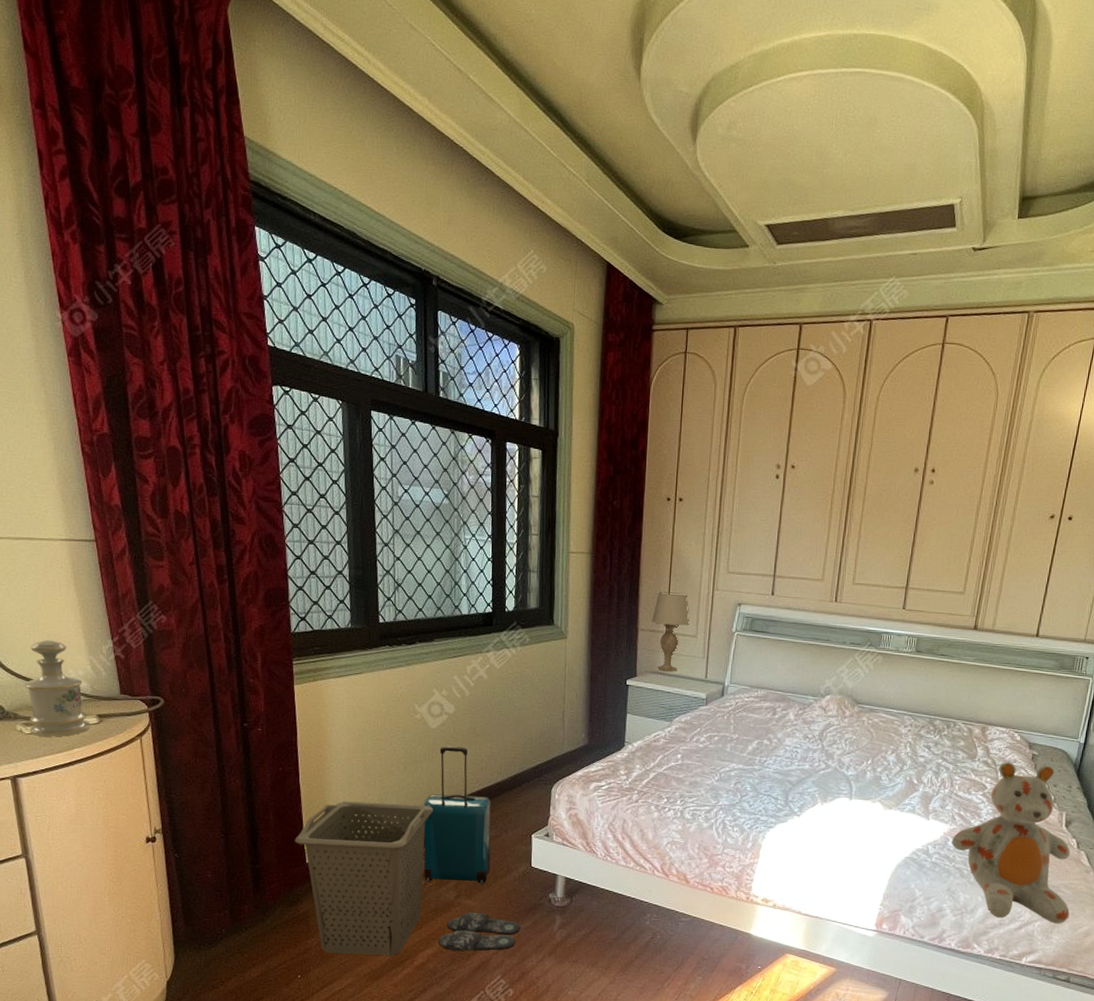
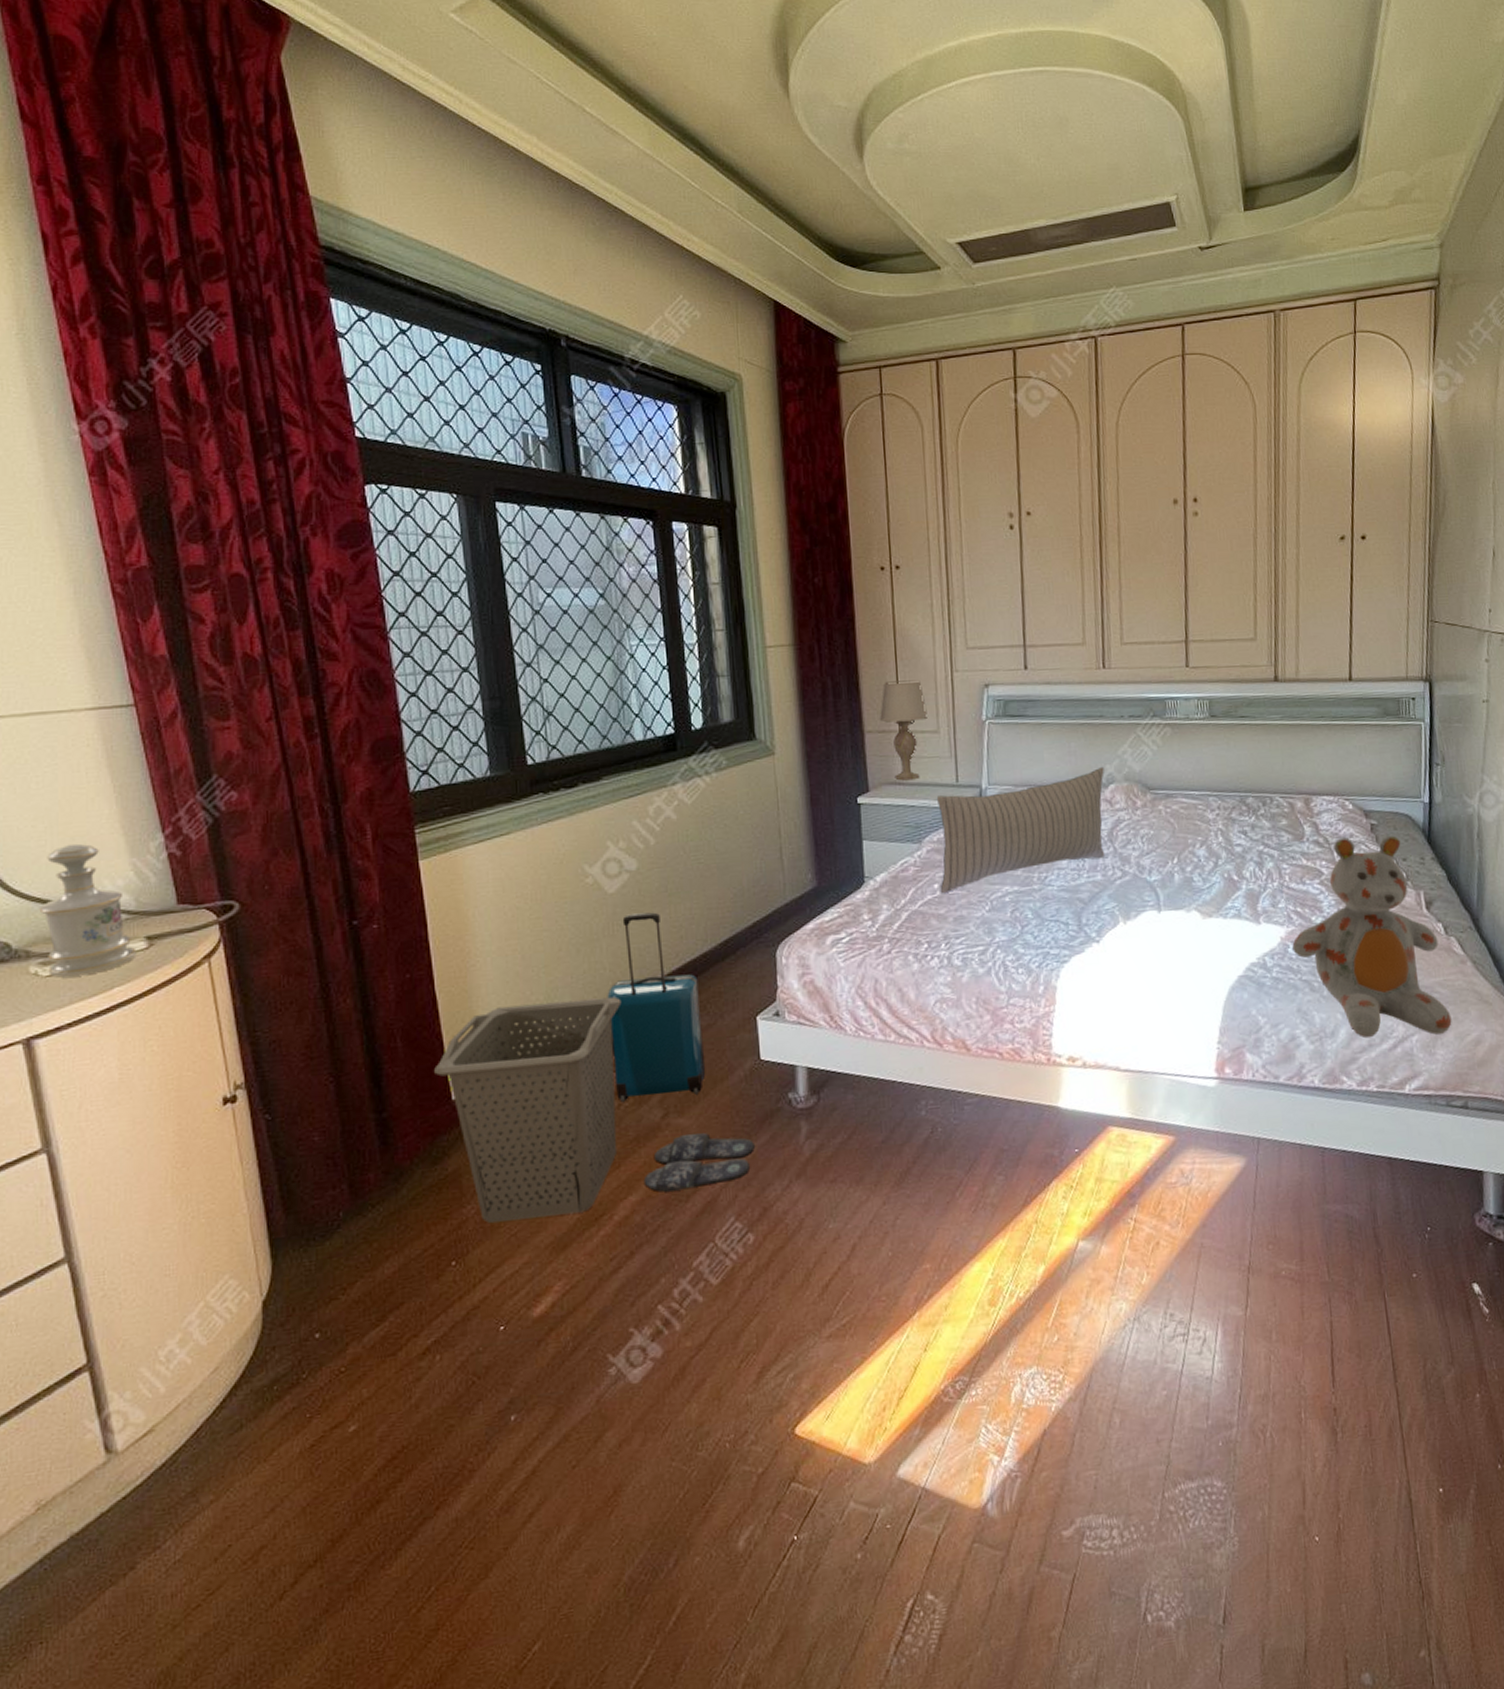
pillow: none [683,680,824,763] -> present [936,766,1105,894]

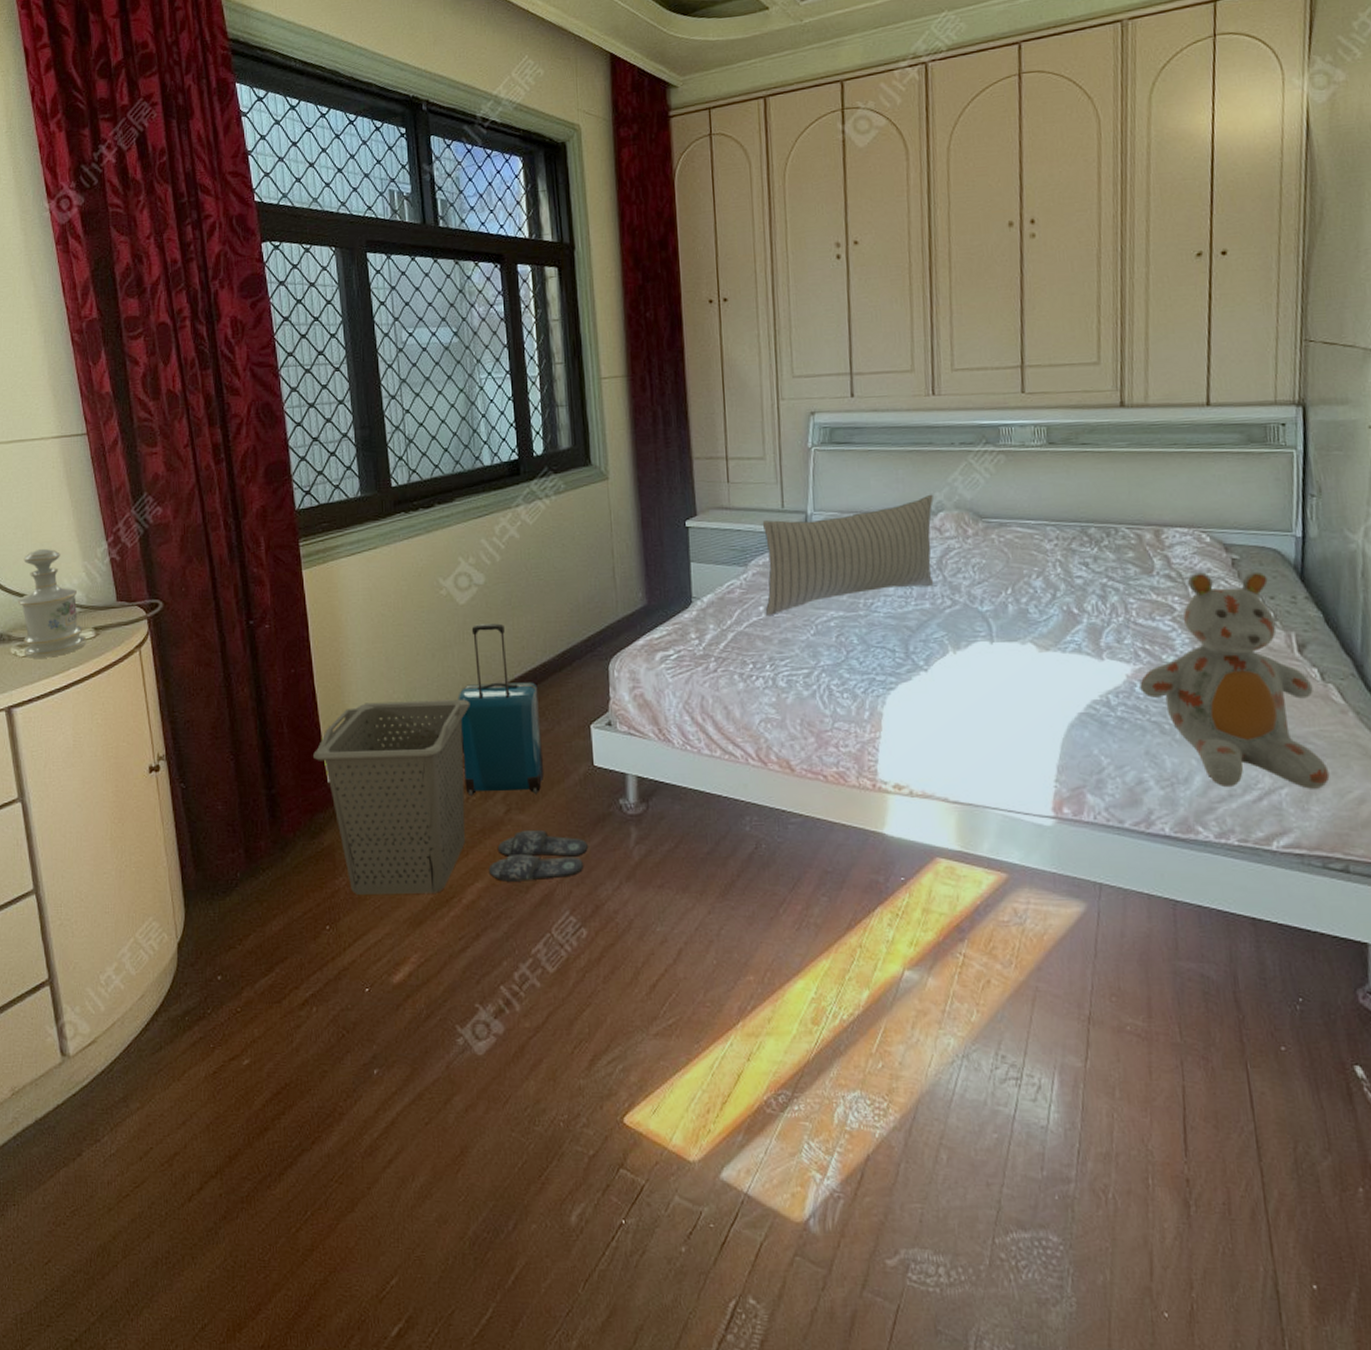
table lamp: present [880,680,927,781] -> none [708,408,754,506]

